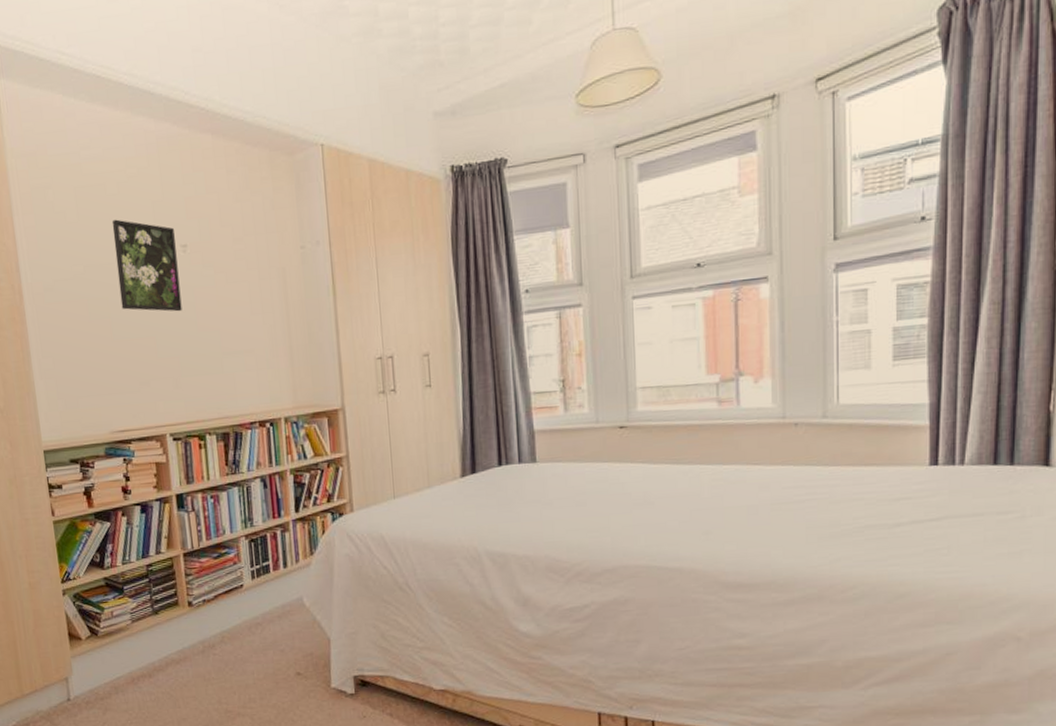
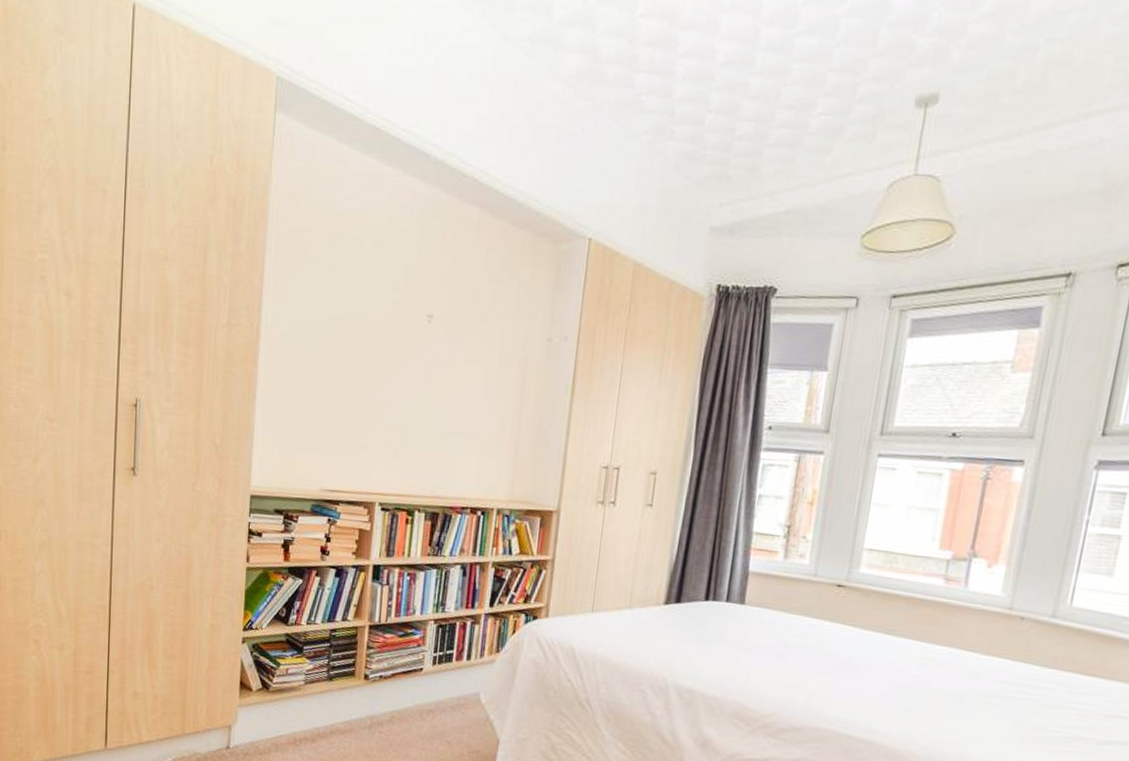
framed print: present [111,219,182,312] -> none [355,276,423,382]

